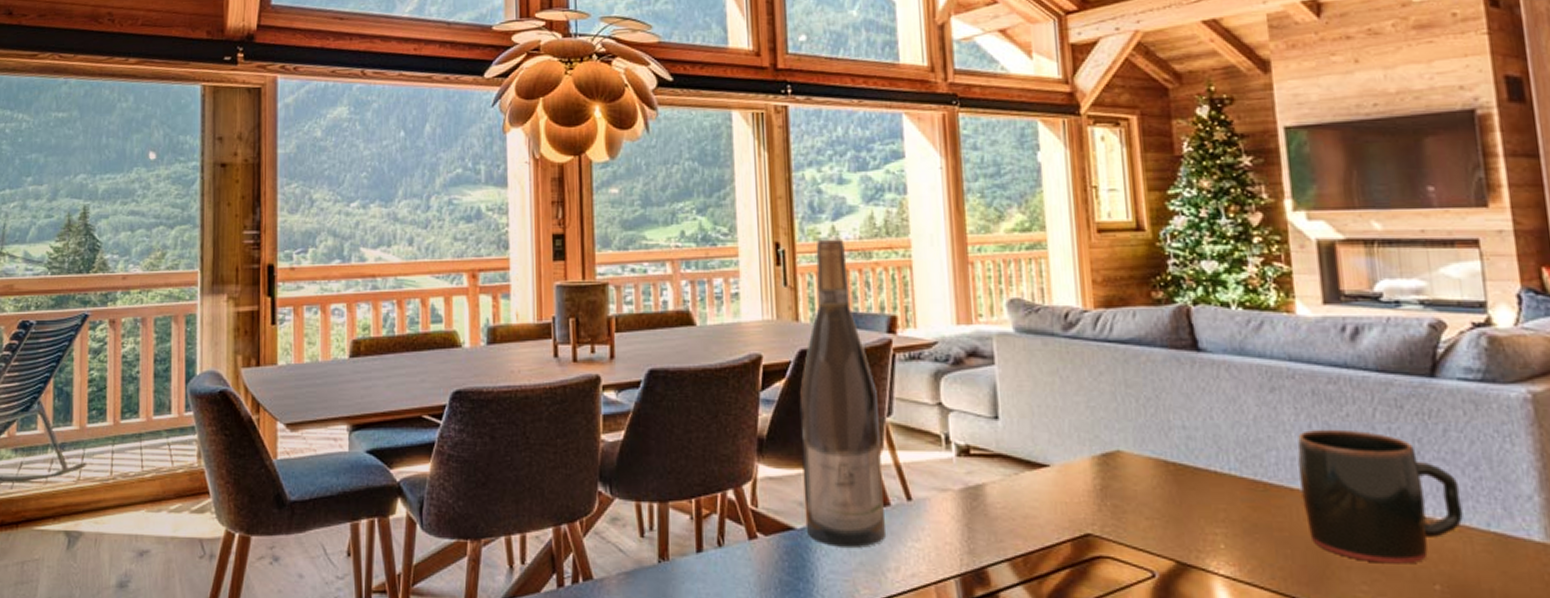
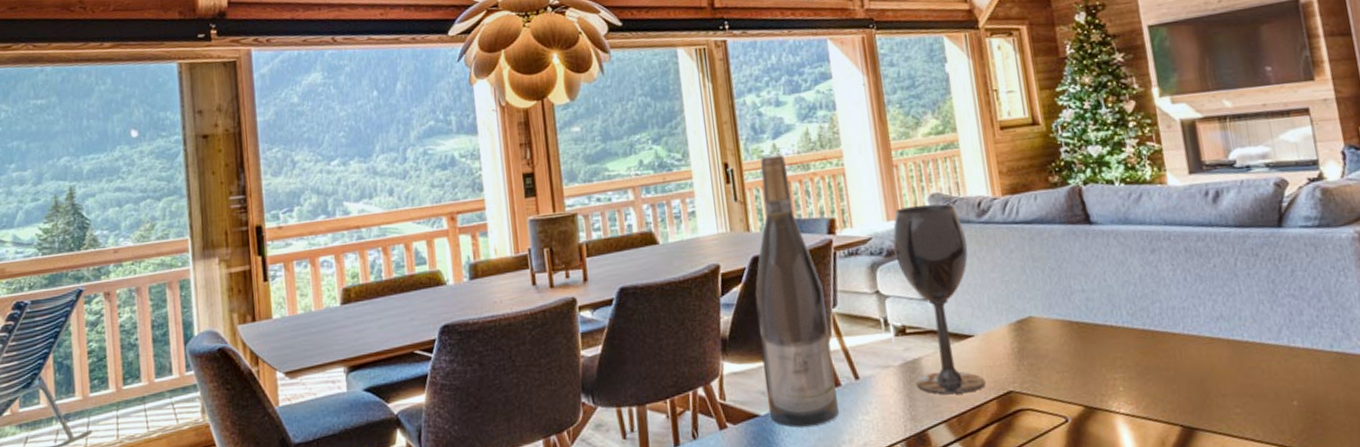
wine glass: none [962,311,1060,530] -> present [893,204,986,395]
mug: present [1297,429,1463,564] -> none [1176,278,1312,389]

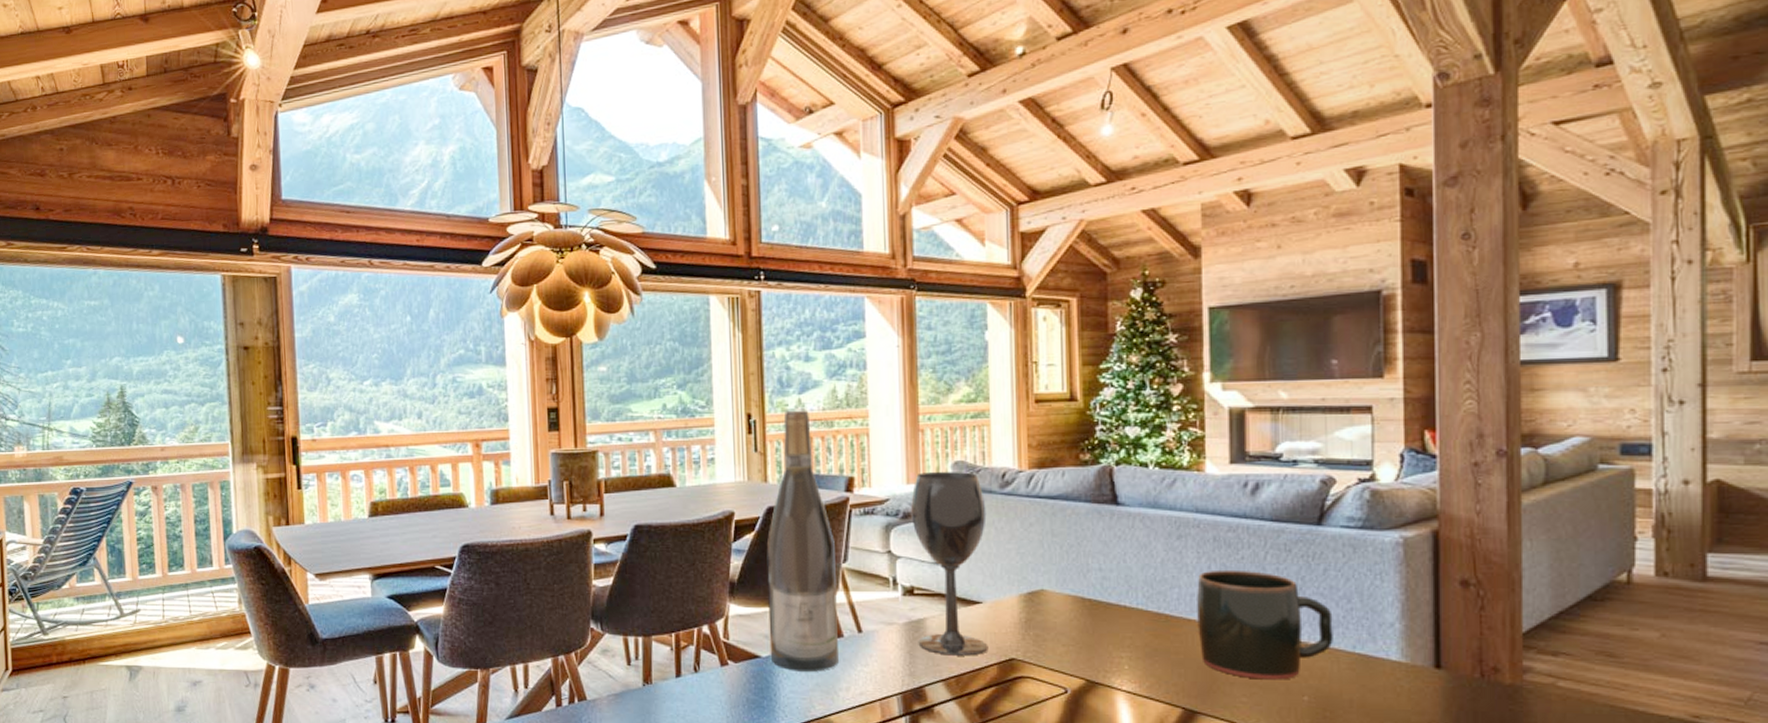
mug: none [1176,278,1312,389] -> present [1197,569,1333,680]

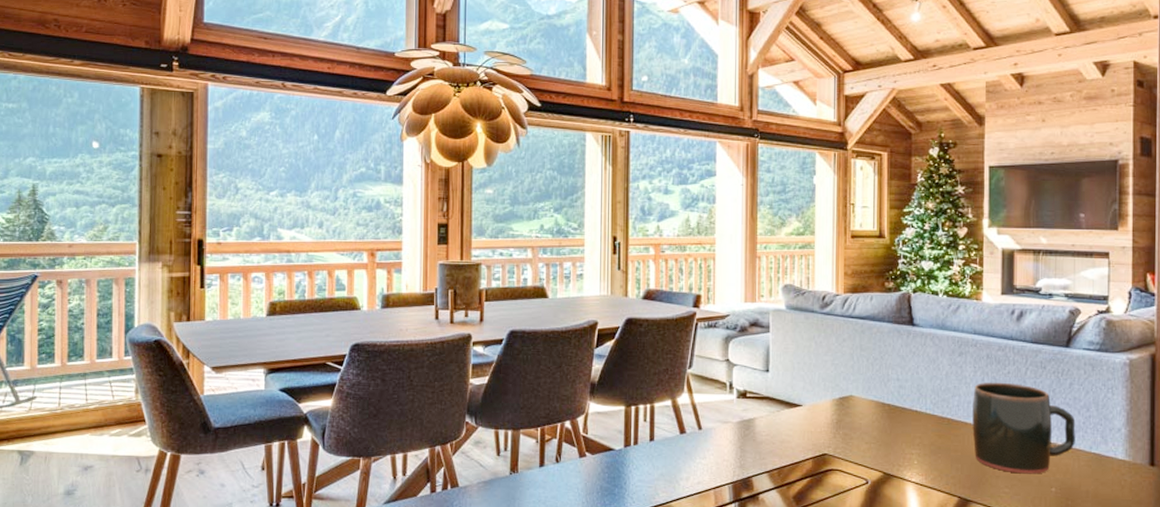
wine bottle: present [766,410,839,672] -> none [622,235,682,463]
wine glass: present [911,472,988,656] -> none [747,293,809,451]

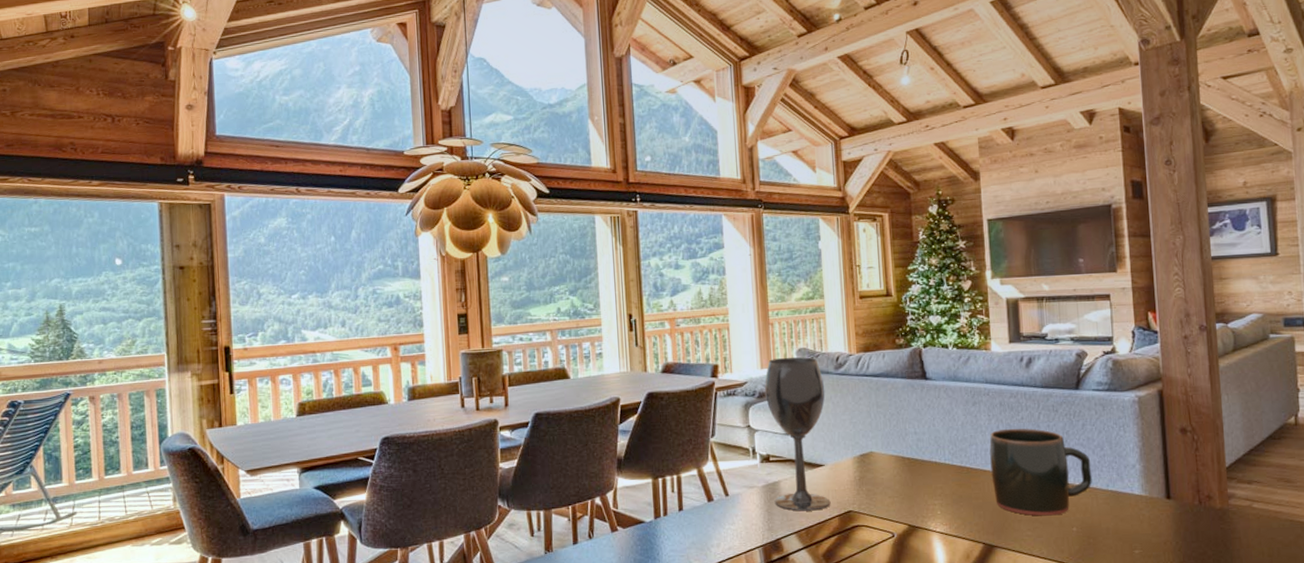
wine glass: none [747,293,809,451] -> present [765,357,831,512]

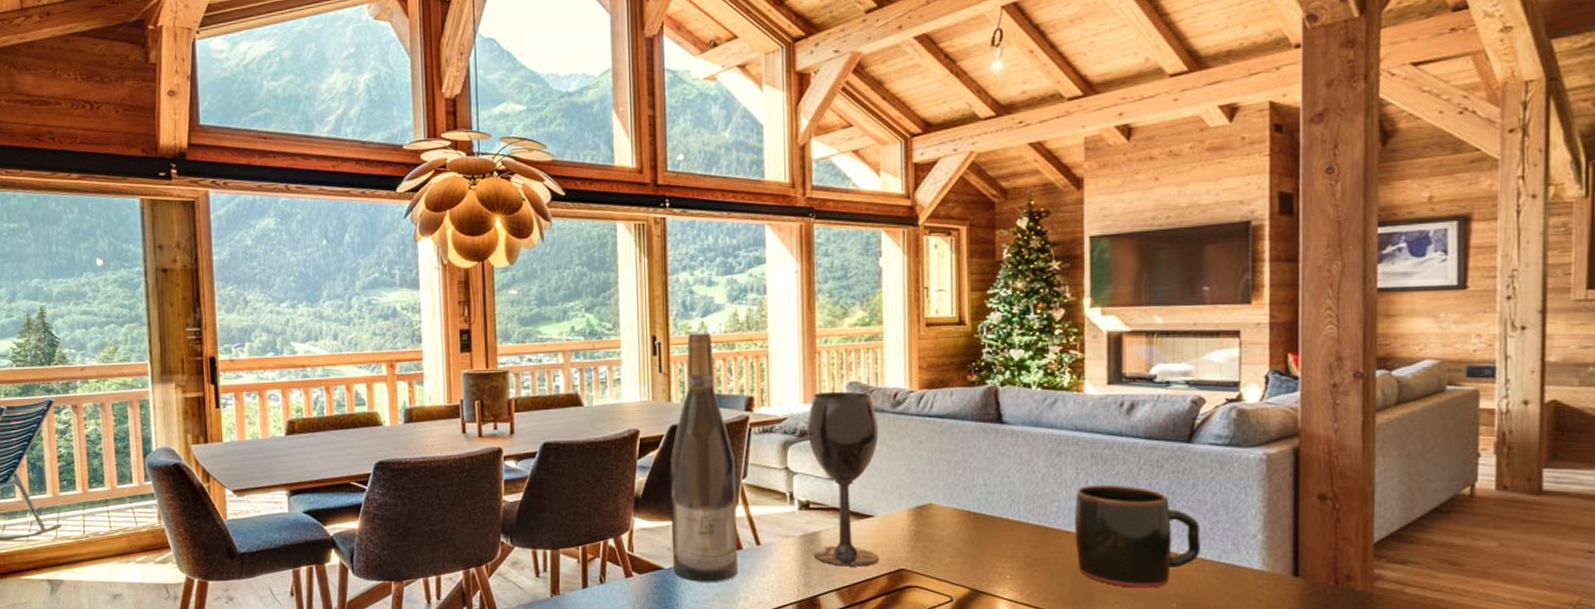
wine bottle: none [647,309,710,532] -> present [670,332,738,582]

